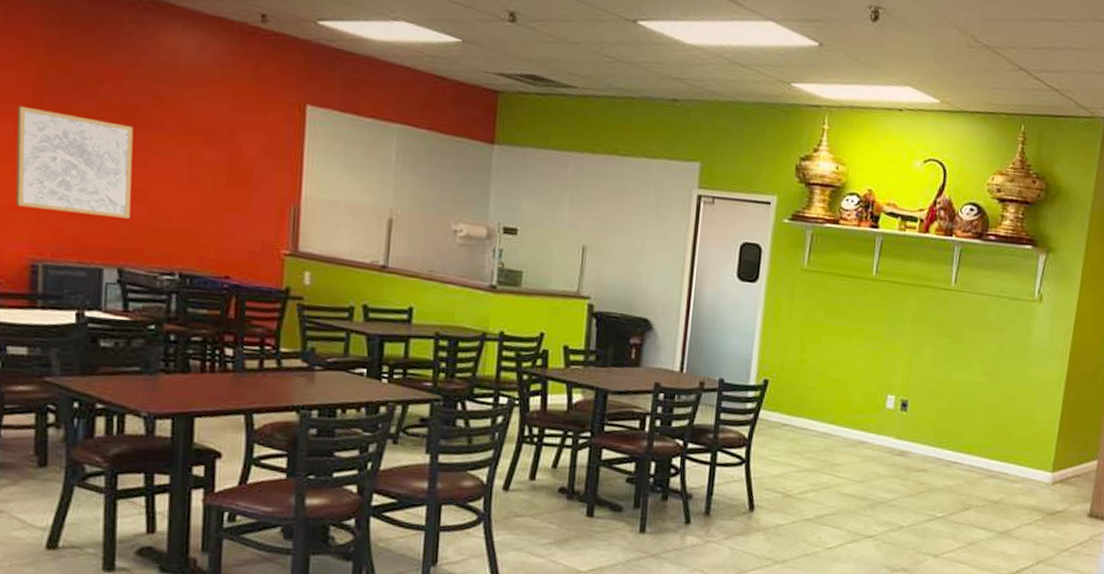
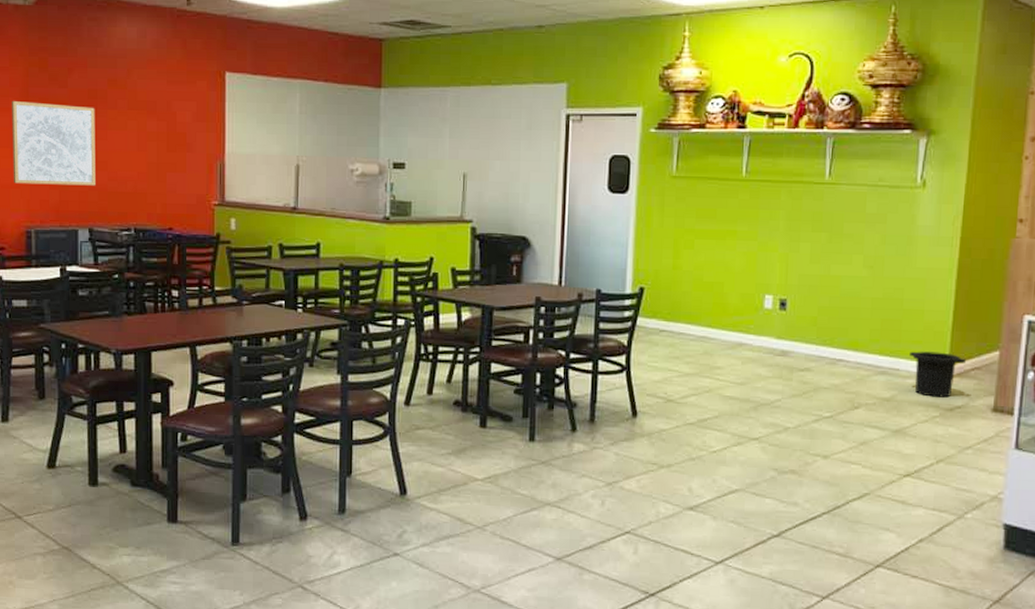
trash can: none [1018,457,1068,502] -> present [909,351,966,398]

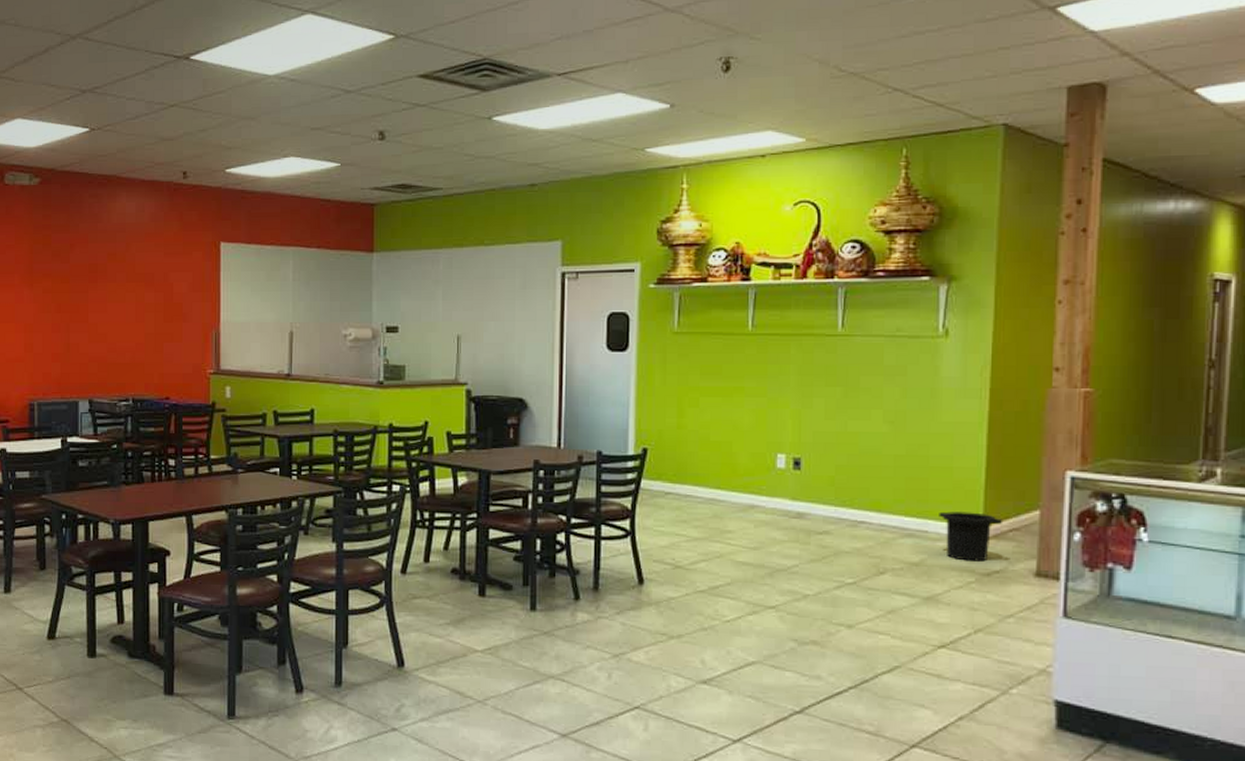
wall art: present [12,101,95,186] -> none [17,278,95,358]

